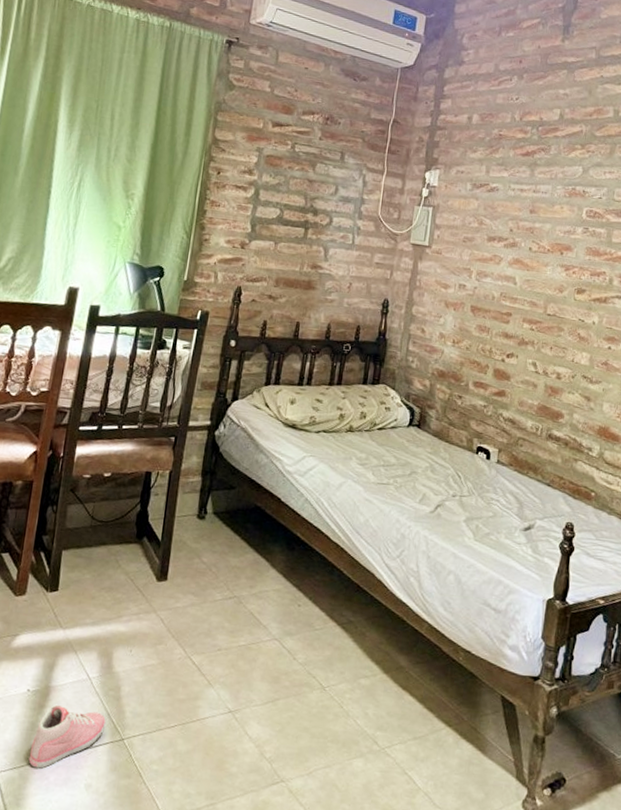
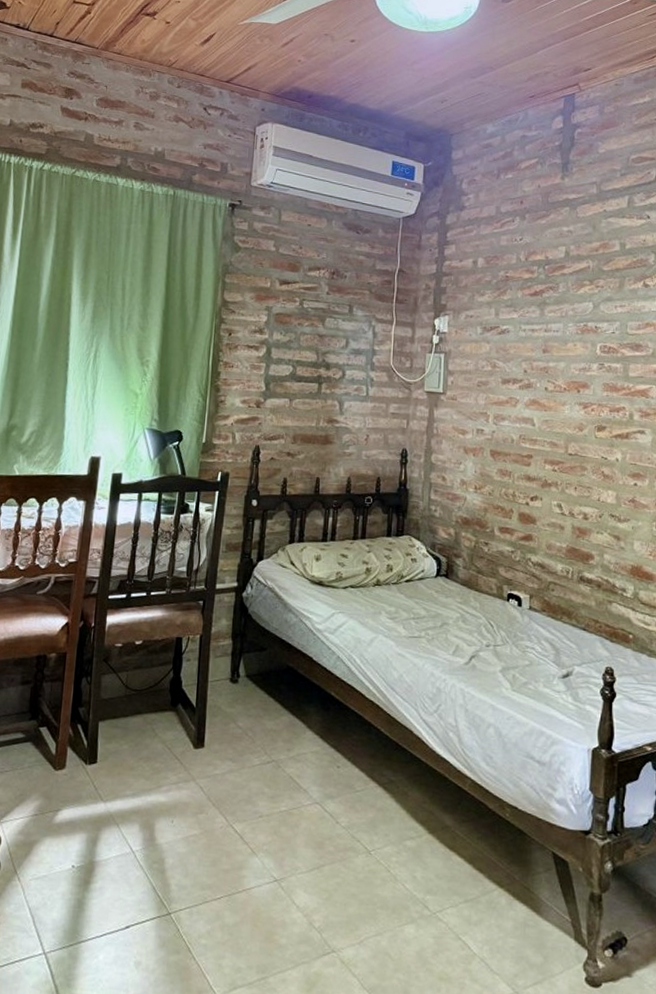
sneaker: present [28,704,106,769] -> none [77,880,152,947]

